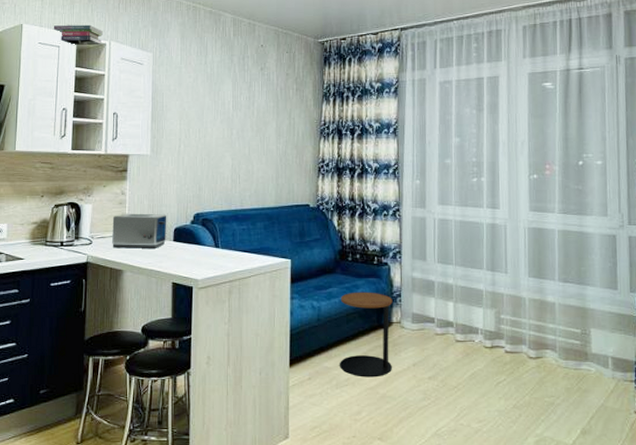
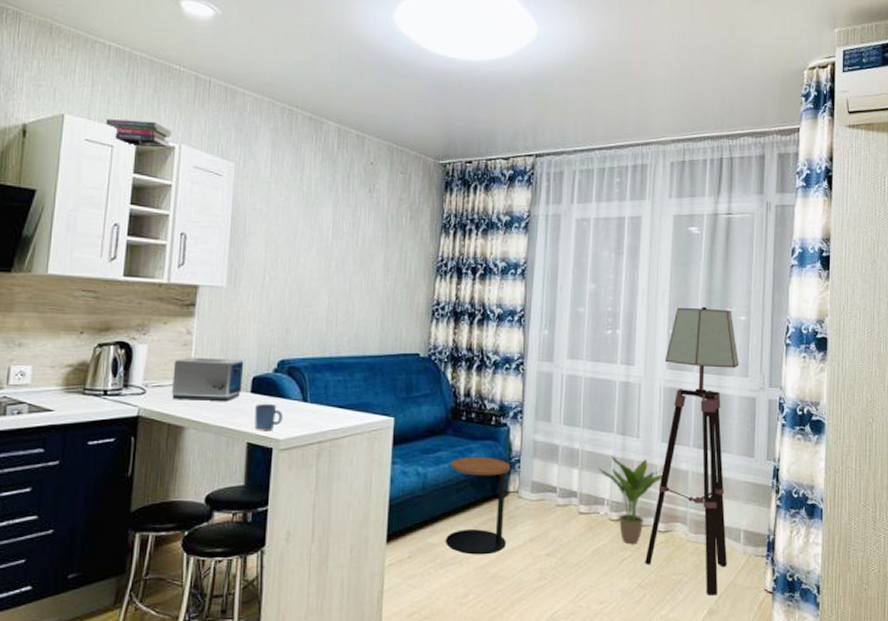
mug: none [177,249,199,273] -> present [254,403,283,432]
potted plant: none [470,289,531,369] -> present [597,455,663,545]
floor lamp: none [519,153,598,417] -> present [645,306,740,595]

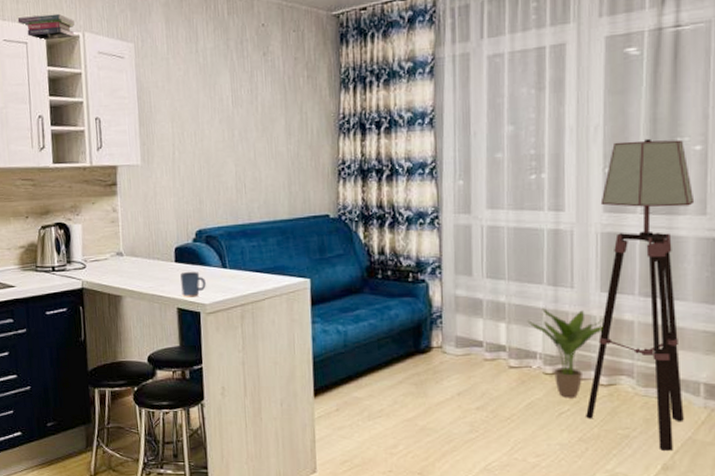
toaster: present [172,357,244,401] -> none [105,232,167,272]
side table: present [446,456,511,555] -> none [371,313,433,408]

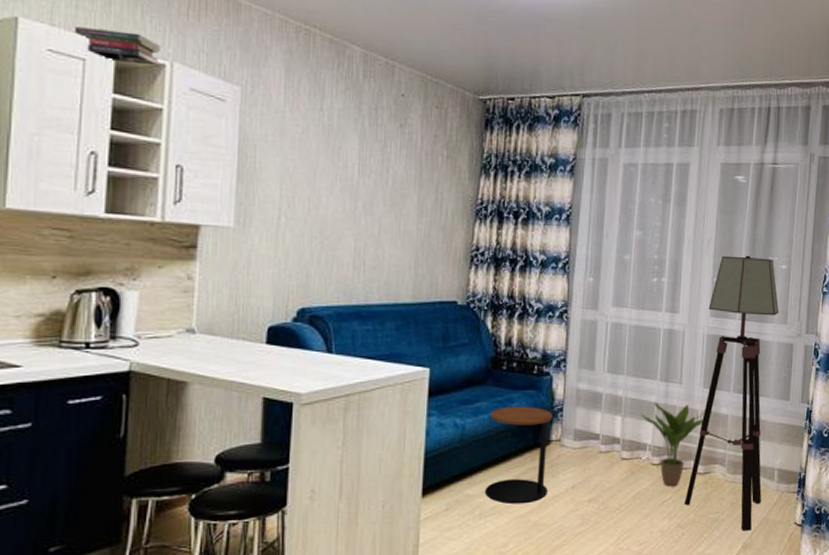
mug: present [180,271,206,297] -> none [271,355,304,385]
side table: none [371,313,433,408] -> present [485,406,553,504]

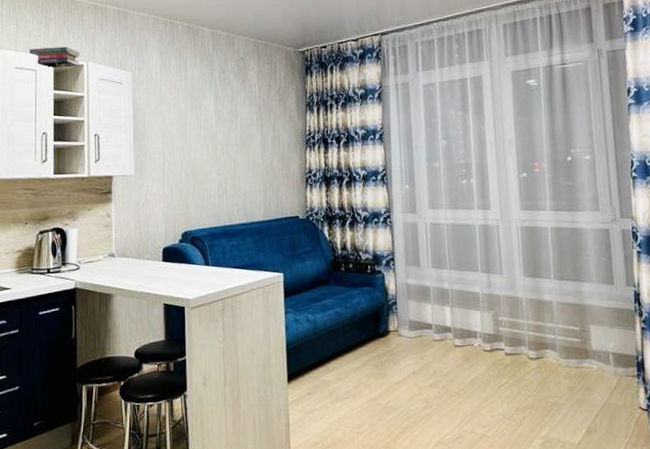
side table: present [485,406,553,504] -> none [336,301,392,389]
potted plant: present [640,401,704,487] -> none [467,291,529,372]
floor lamp: present [684,255,779,531] -> none [518,150,600,415]

